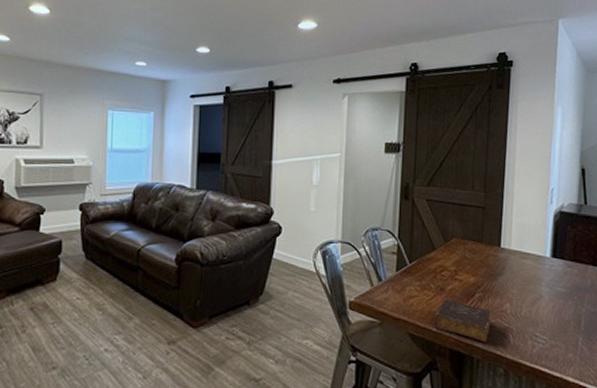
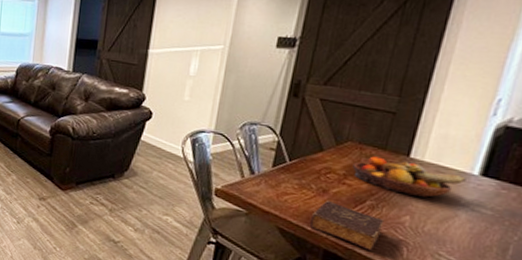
fruit bowl: none [460,250,543,283] -> present [353,156,466,198]

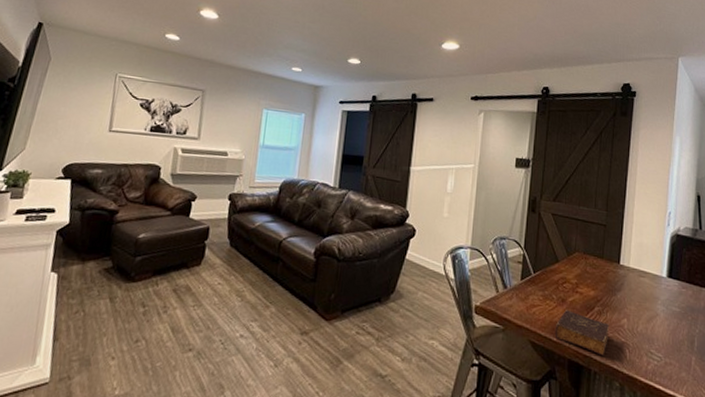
fruit bowl: present [353,156,466,198] -> none [582,265,659,300]

